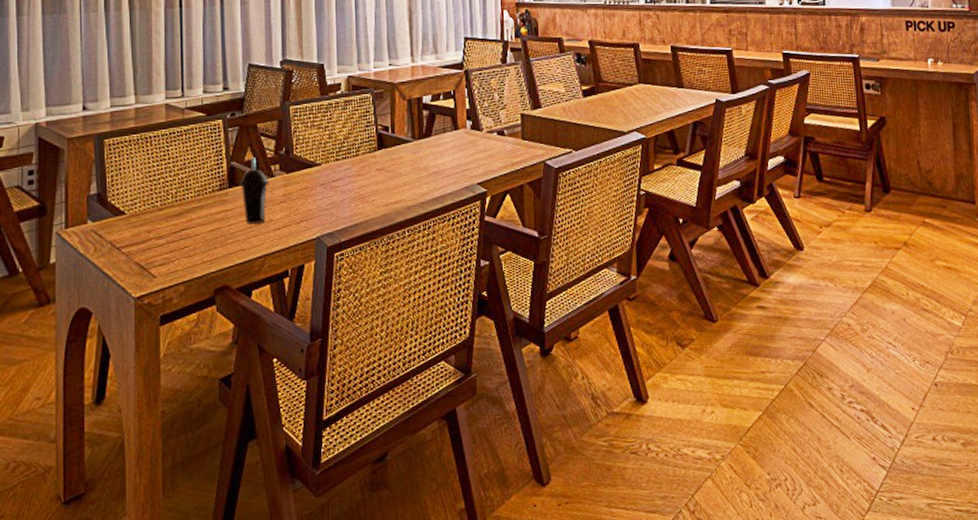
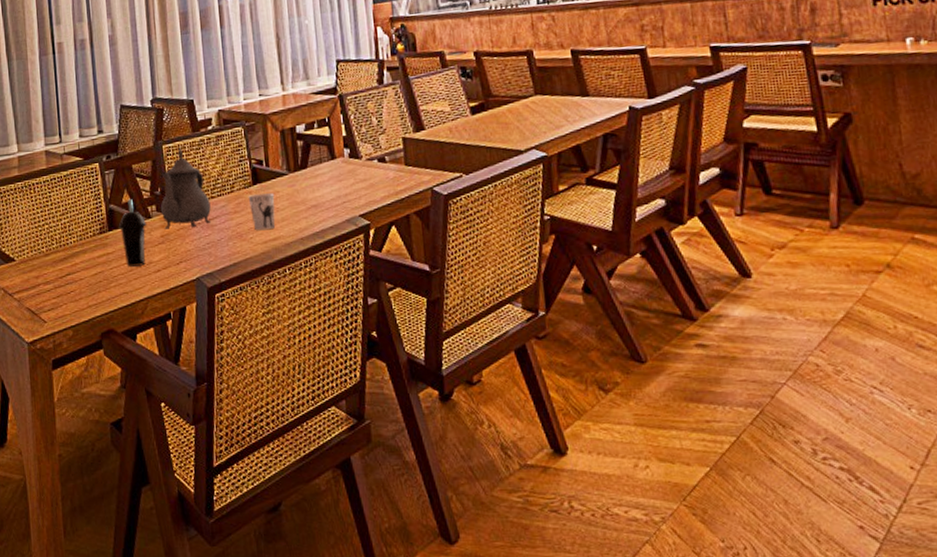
teapot: none [284,109,335,189] -> present [160,147,211,229]
cup: none [372,158,399,193] -> present [248,193,276,230]

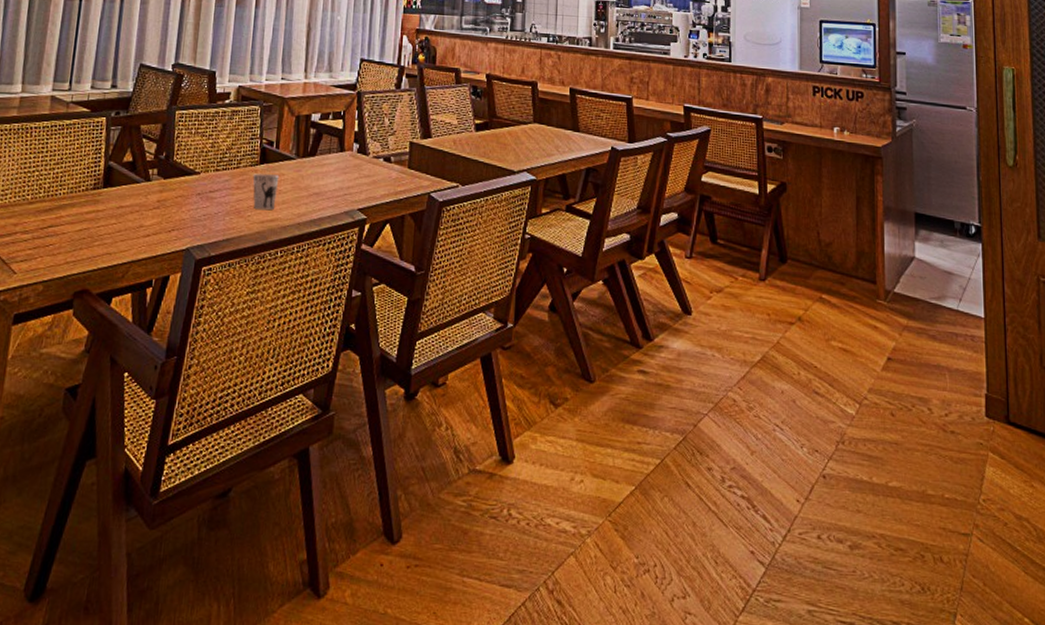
cup: present [118,199,147,267] -> none [114,159,145,228]
teapot: present [160,147,211,229] -> none [161,115,214,197]

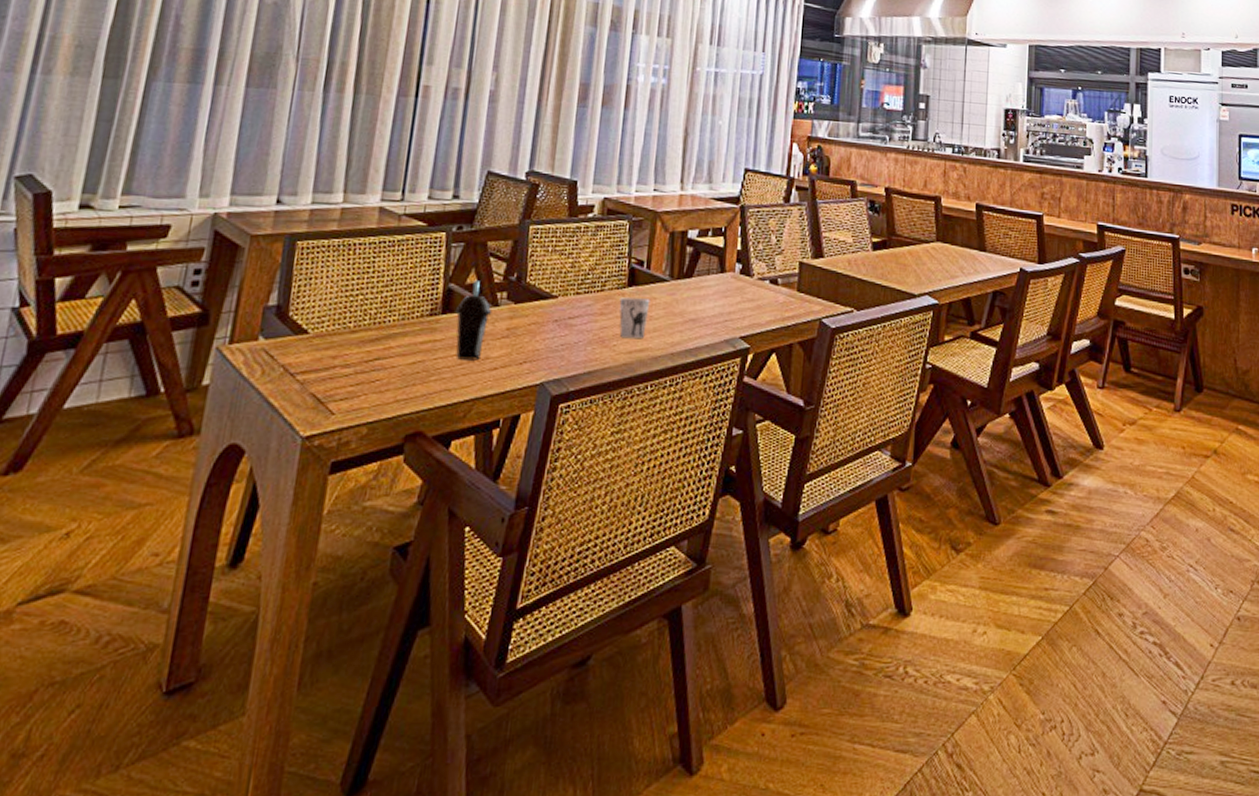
cup: none [114,159,145,228] -> present [455,281,493,361]

